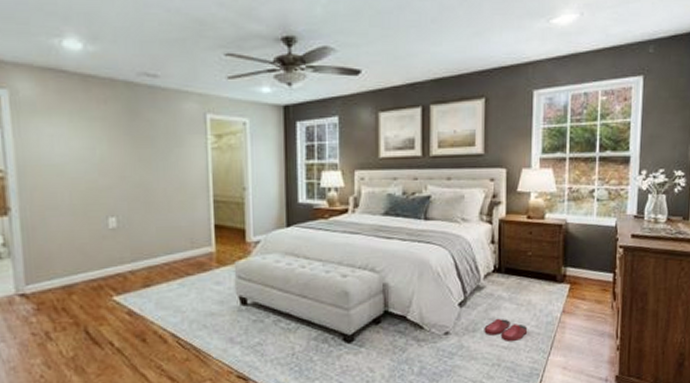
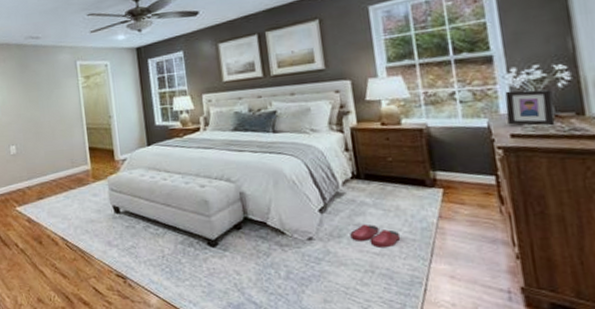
picture frame: none [631,192,670,229] -> present [505,89,556,126]

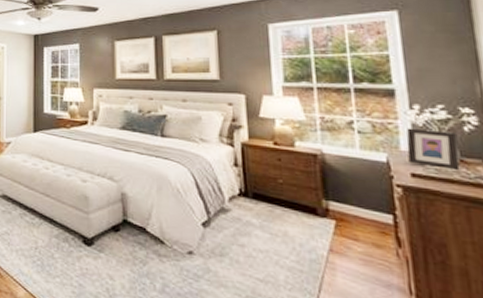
slippers: present [350,224,401,249] -> none [233,245,287,276]

